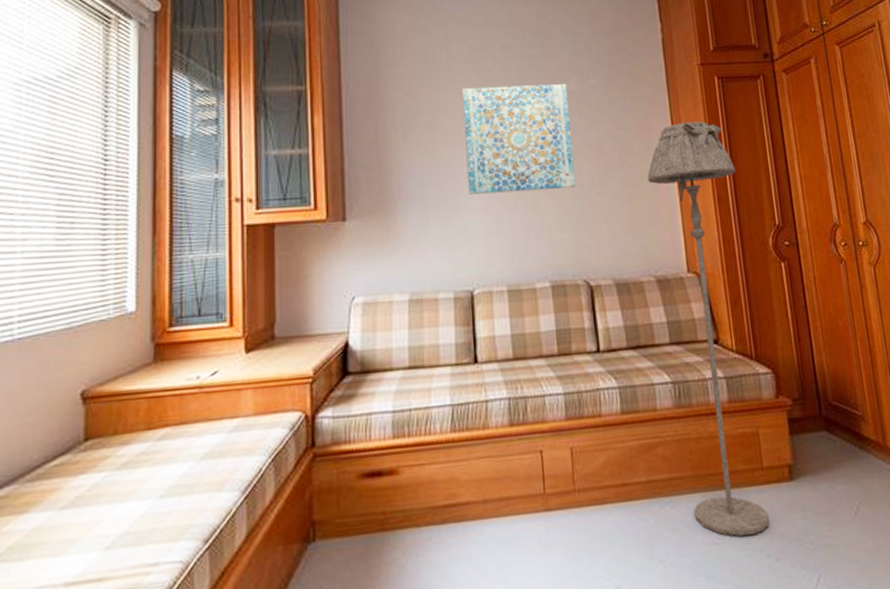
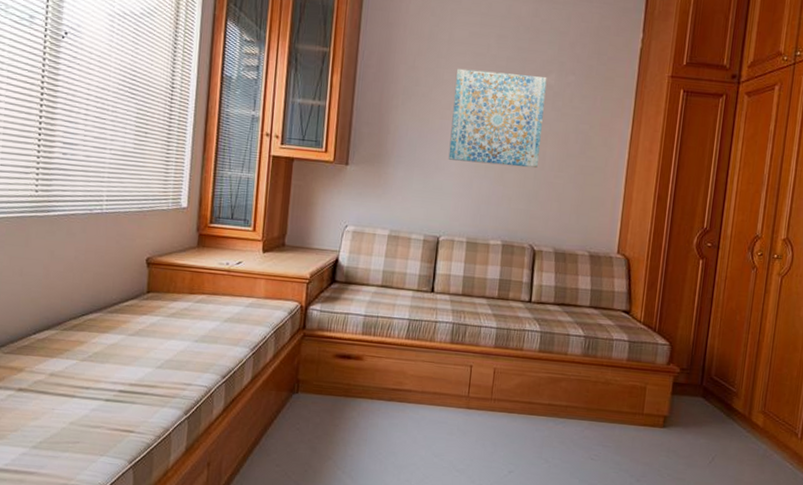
floor lamp: present [647,121,769,537] -> none [580,126,680,459]

